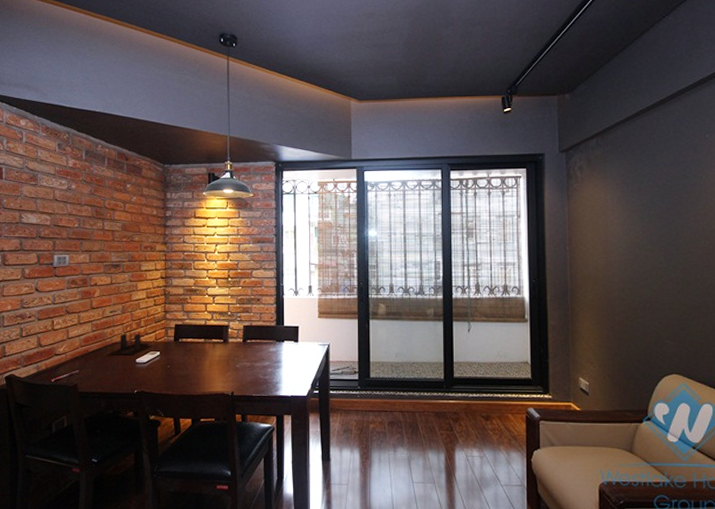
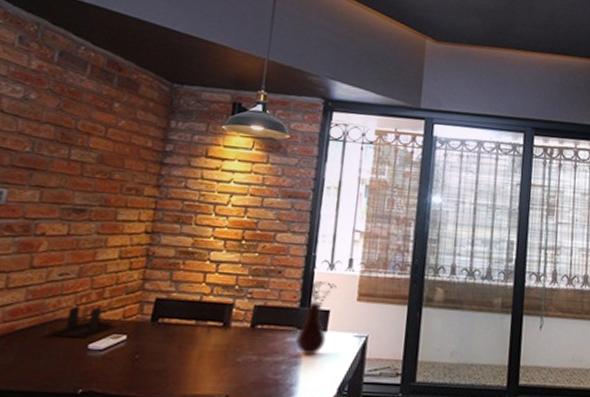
vase: none [270,303,302,361] -> present [295,278,337,356]

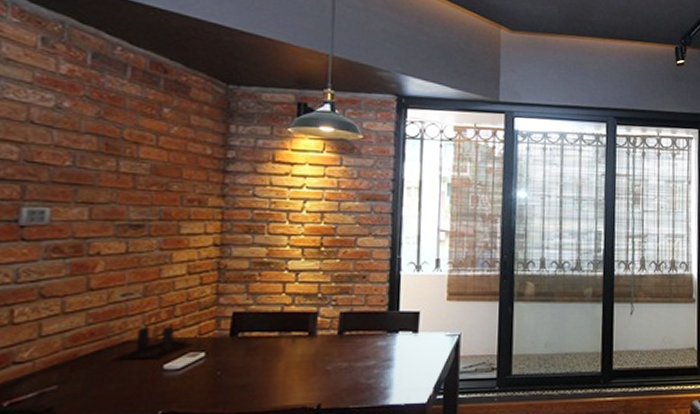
vase: present [295,278,337,356] -> none [381,282,425,358]

